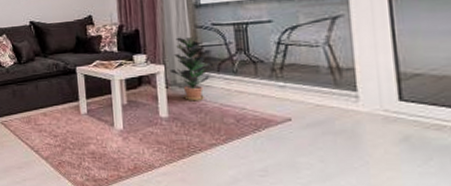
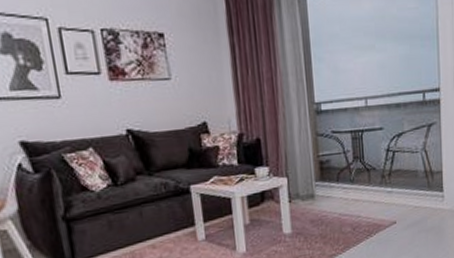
potted plant: present [169,36,213,101] -> none [292,144,332,214]

